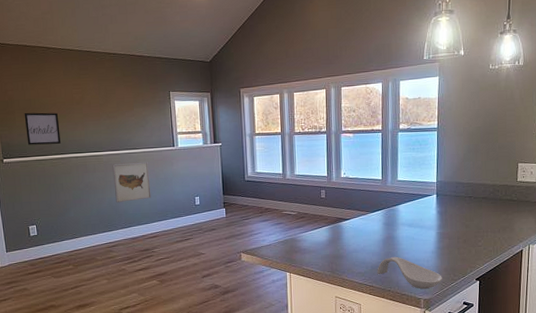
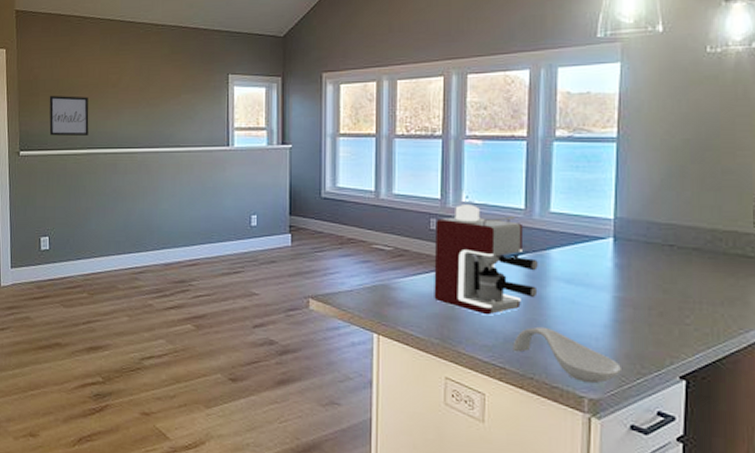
wall art: present [112,161,151,202] -> none [148,164,194,215]
coffee maker: none [324,179,392,253] -> present [434,205,538,316]

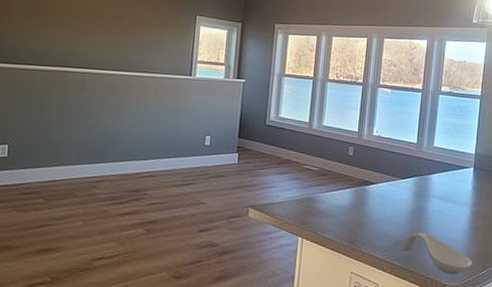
wall art: present [49,96,89,136] -> none [19,14,63,54]
coffee maker: present [434,205,538,316] -> none [347,137,423,224]

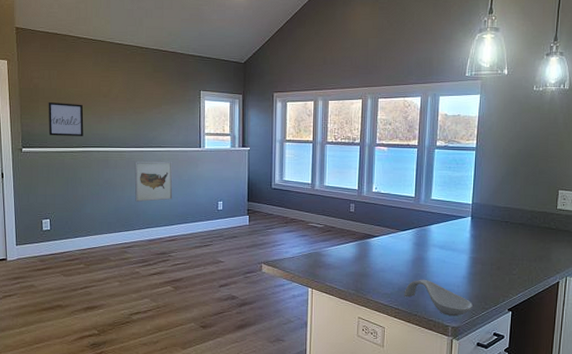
wall art: none [19,14,63,54] -> present [48,102,84,136]
wall art: none [111,86,158,132] -> present [134,161,173,202]

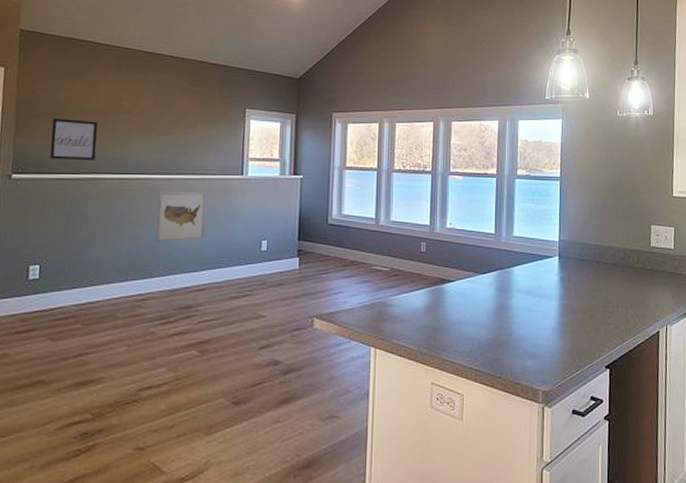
spoon rest: present [404,279,473,317] -> none [485,332,565,378]

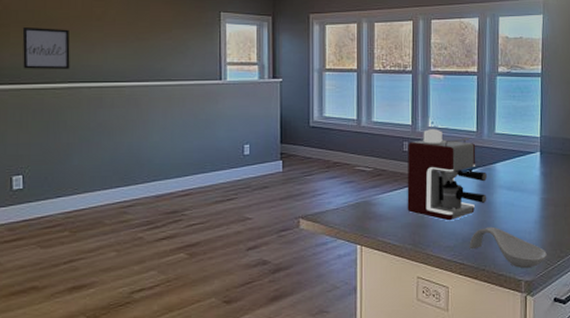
wall art: present [156,191,206,241] -> none [137,97,187,148]
coffee maker: none [423,230,505,325] -> present [407,129,487,221]
spoon rest: none [485,332,565,378] -> present [469,226,547,269]

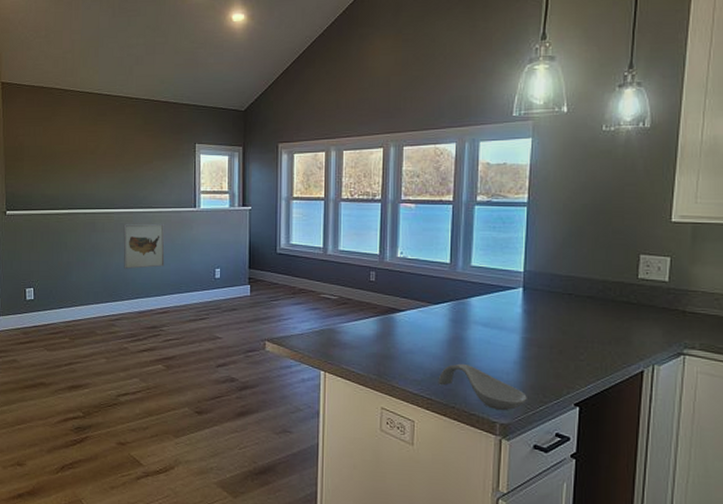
wall art: present [22,28,70,69] -> none [33,161,70,197]
wall art: none [137,97,187,148] -> present [123,223,165,269]
coffee maker: present [407,129,487,221] -> none [373,259,460,355]

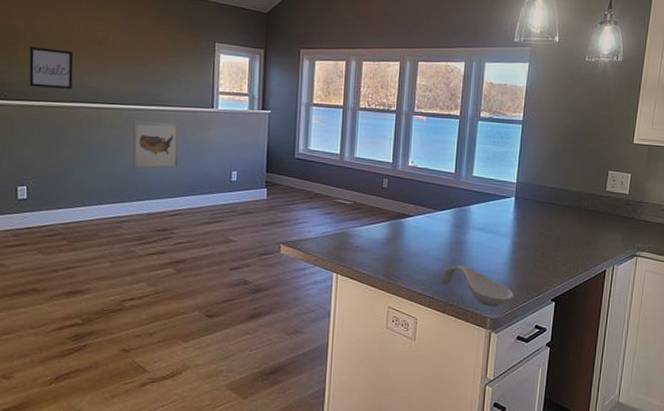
wall art: none [33,161,70,197] -> present [29,47,73,89]

